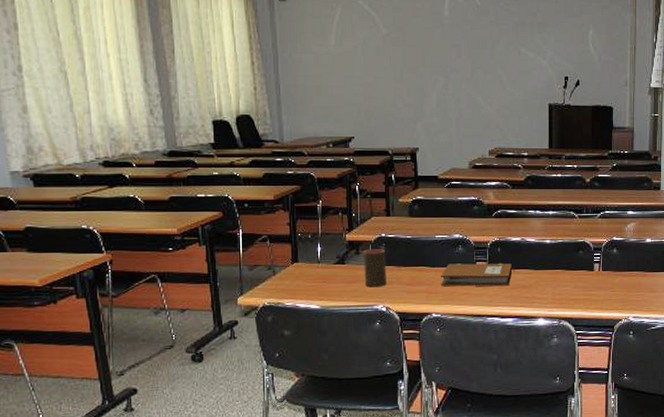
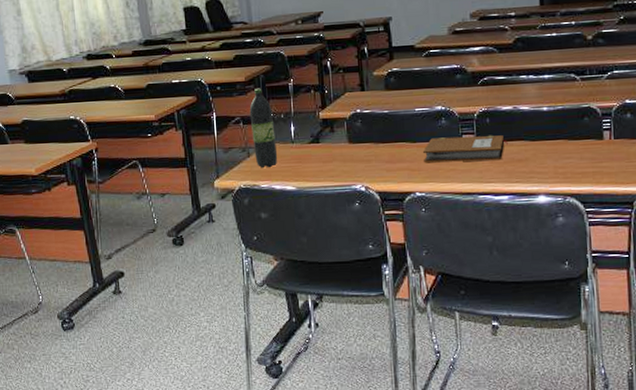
plastic bottle: none [277,207,304,287] -> present [249,88,278,169]
cup: present [364,249,386,287] -> none [339,125,364,166]

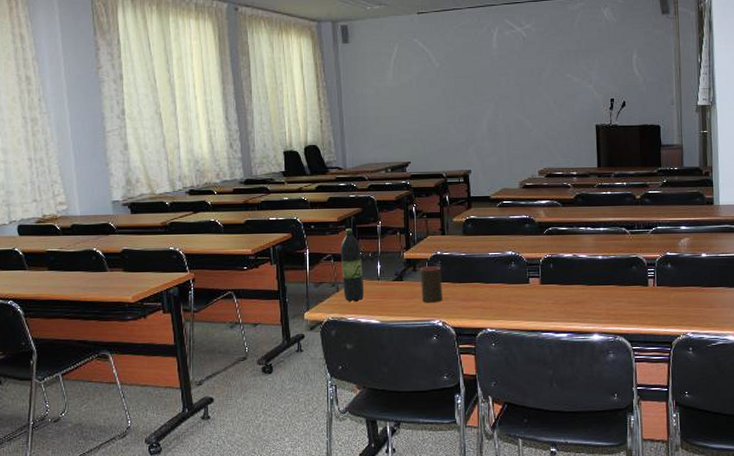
cup: none [339,125,364,166] -> present [420,266,442,303]
notebook: present [422,135,508,163] -> none [494,279,568,302]

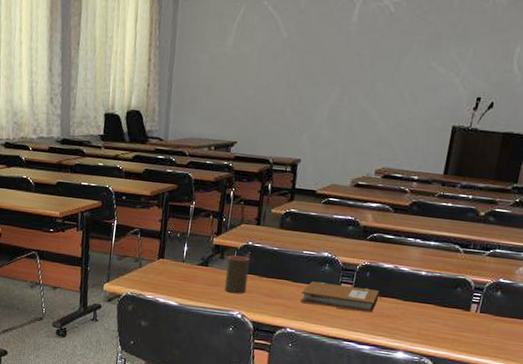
plastic bottle: present [340,228,365,303] -> none [145,204,171,282]
notebook: none [494,279,568,302] -> present [300,281,382,313]

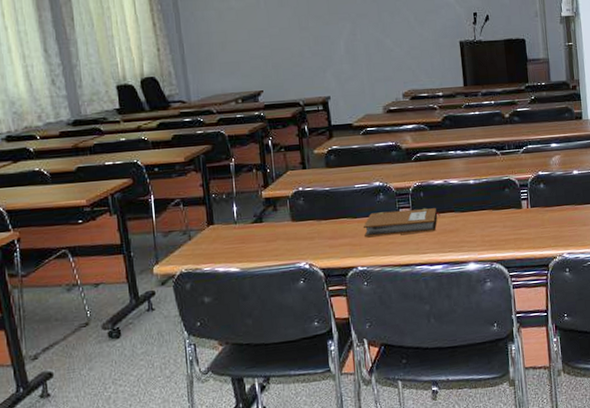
cup: present [224,255,250,294] -> none [281,203,308,245]

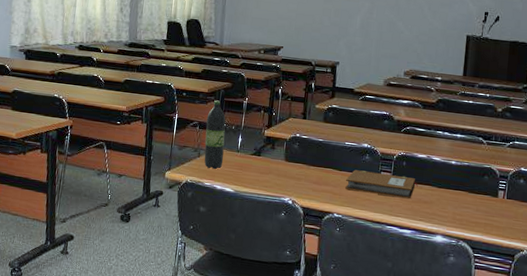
plastic bottle: none [189,168,221,251] -> present [204,100,226,170]

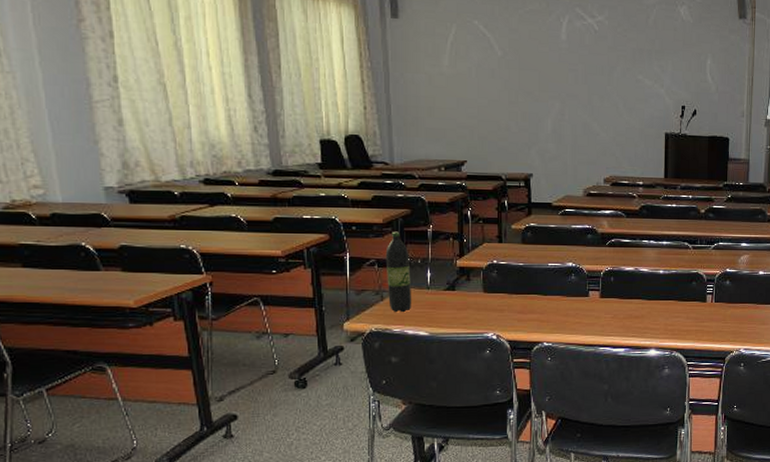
notebook: present [345,169,418,199] -> none [552,292,628,316]

